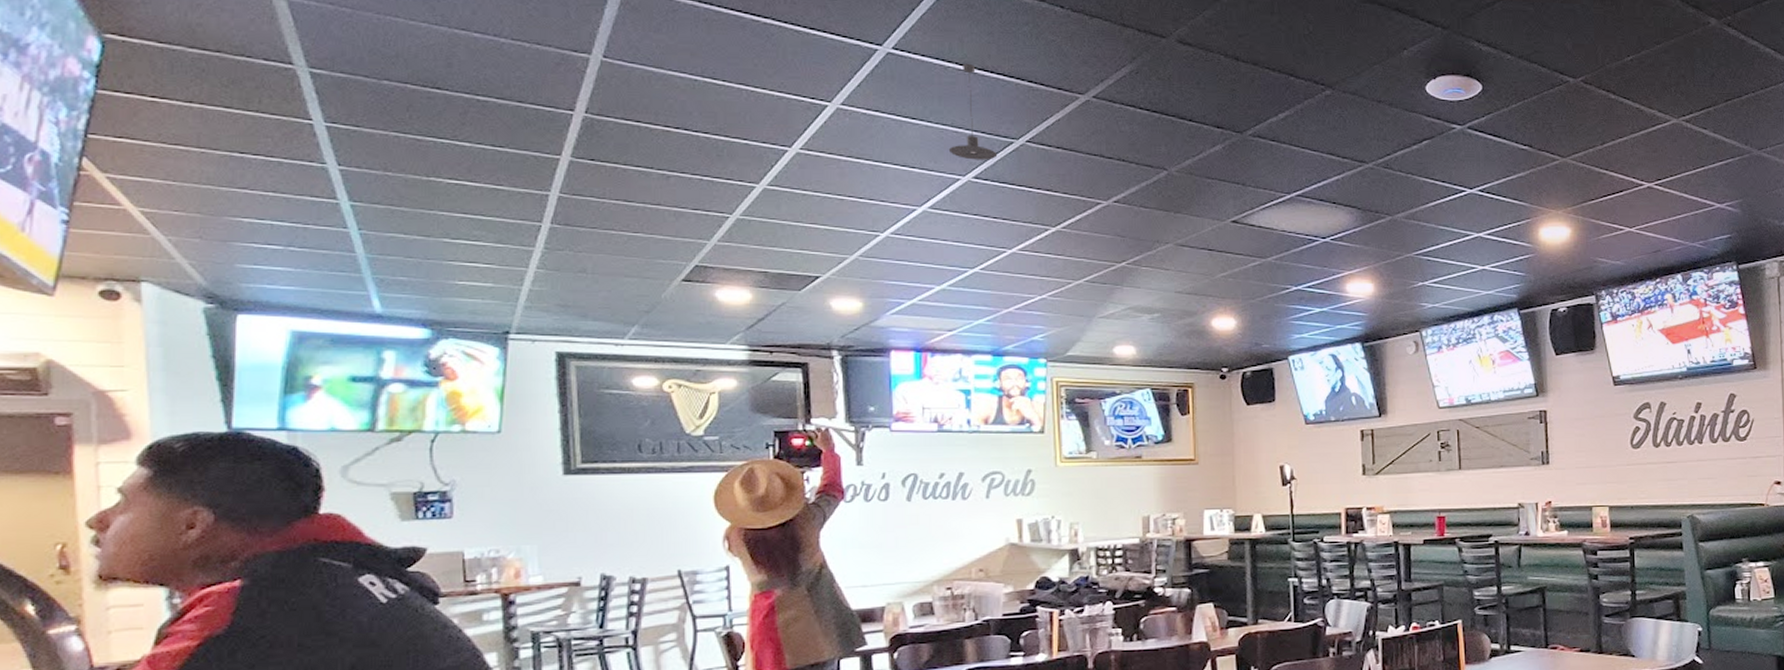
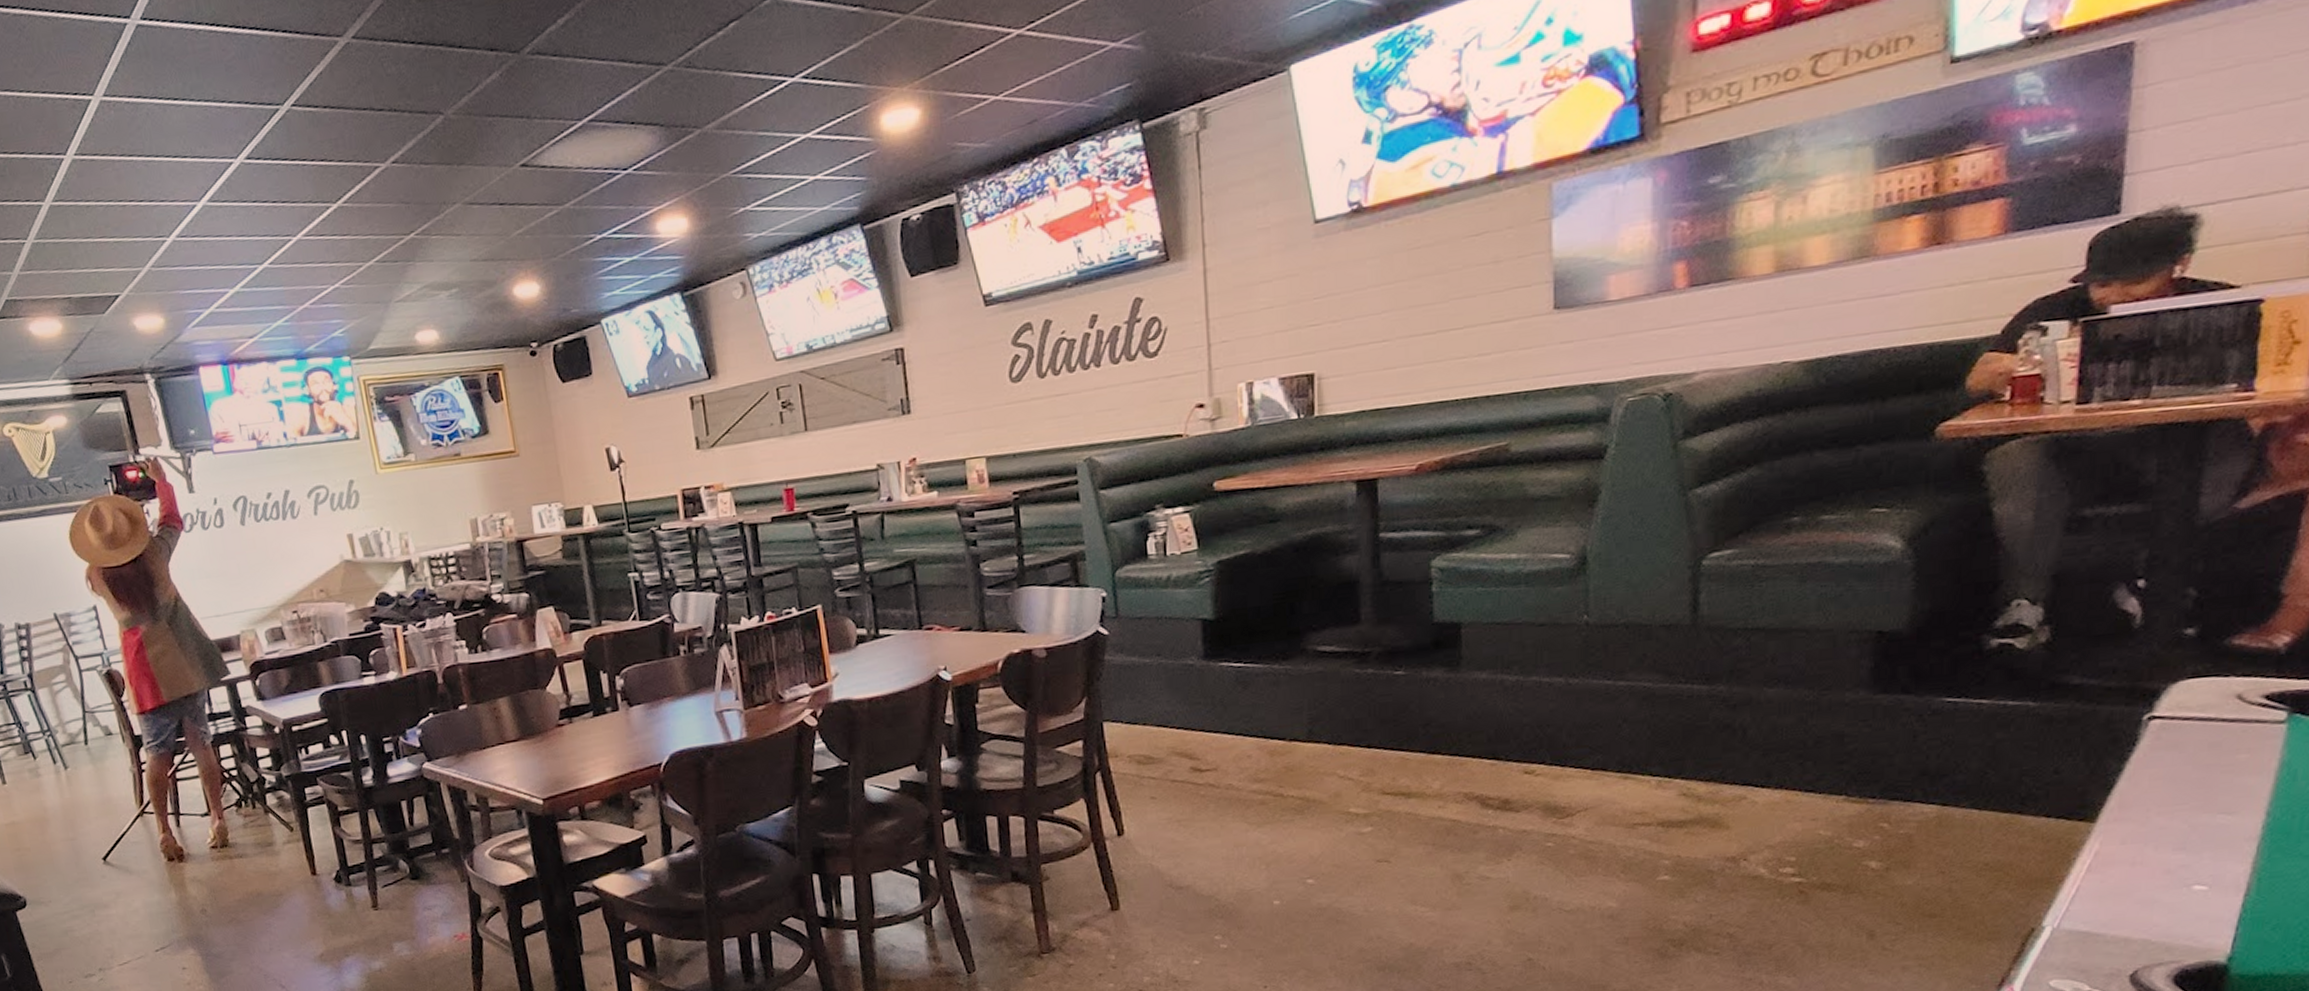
pendant light: present [948,63,998,160] -> none [213,21,266,138]

